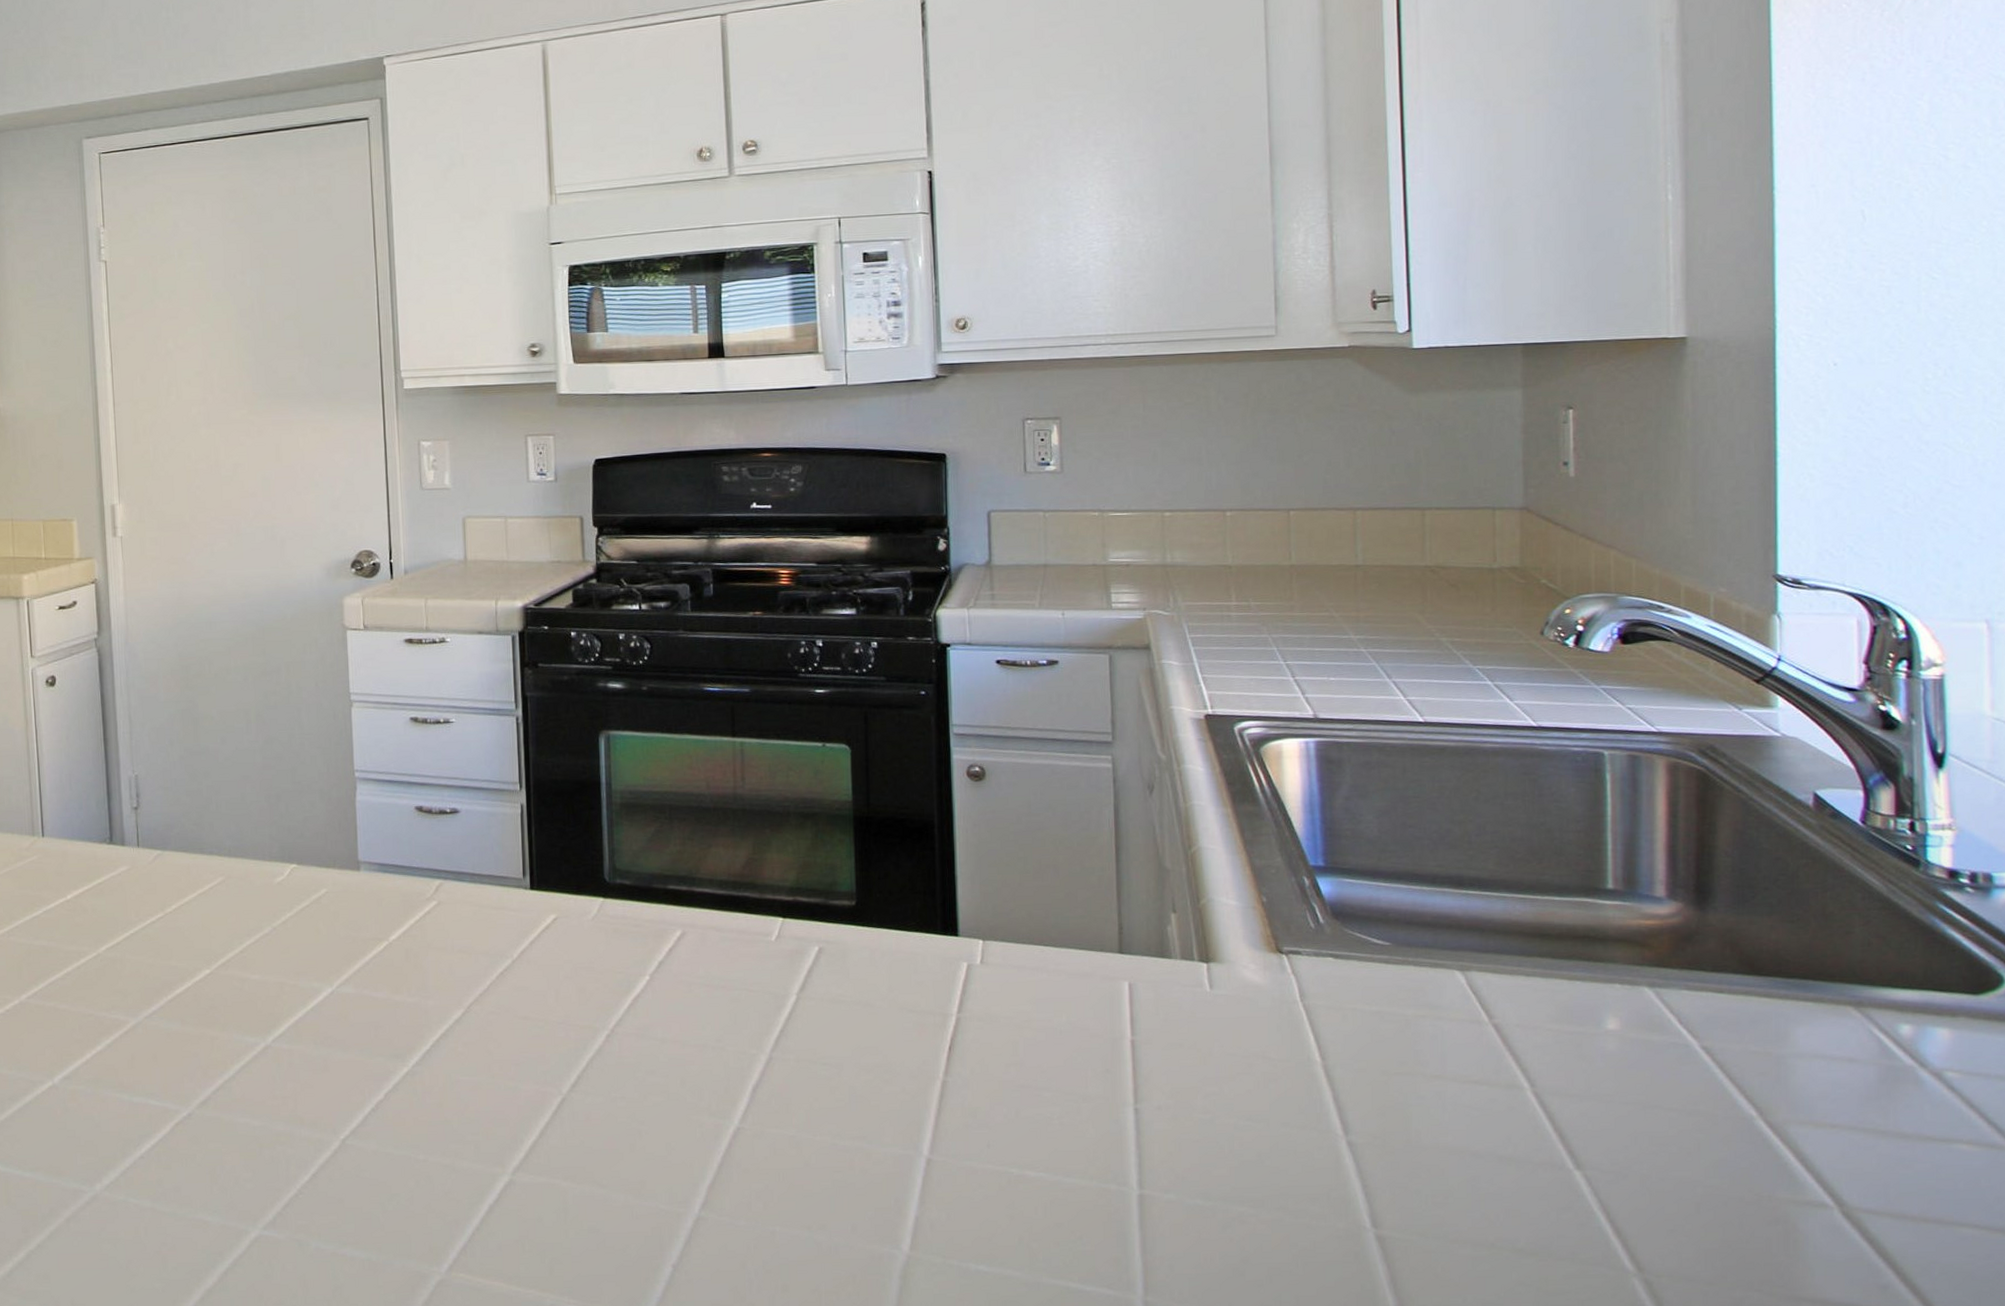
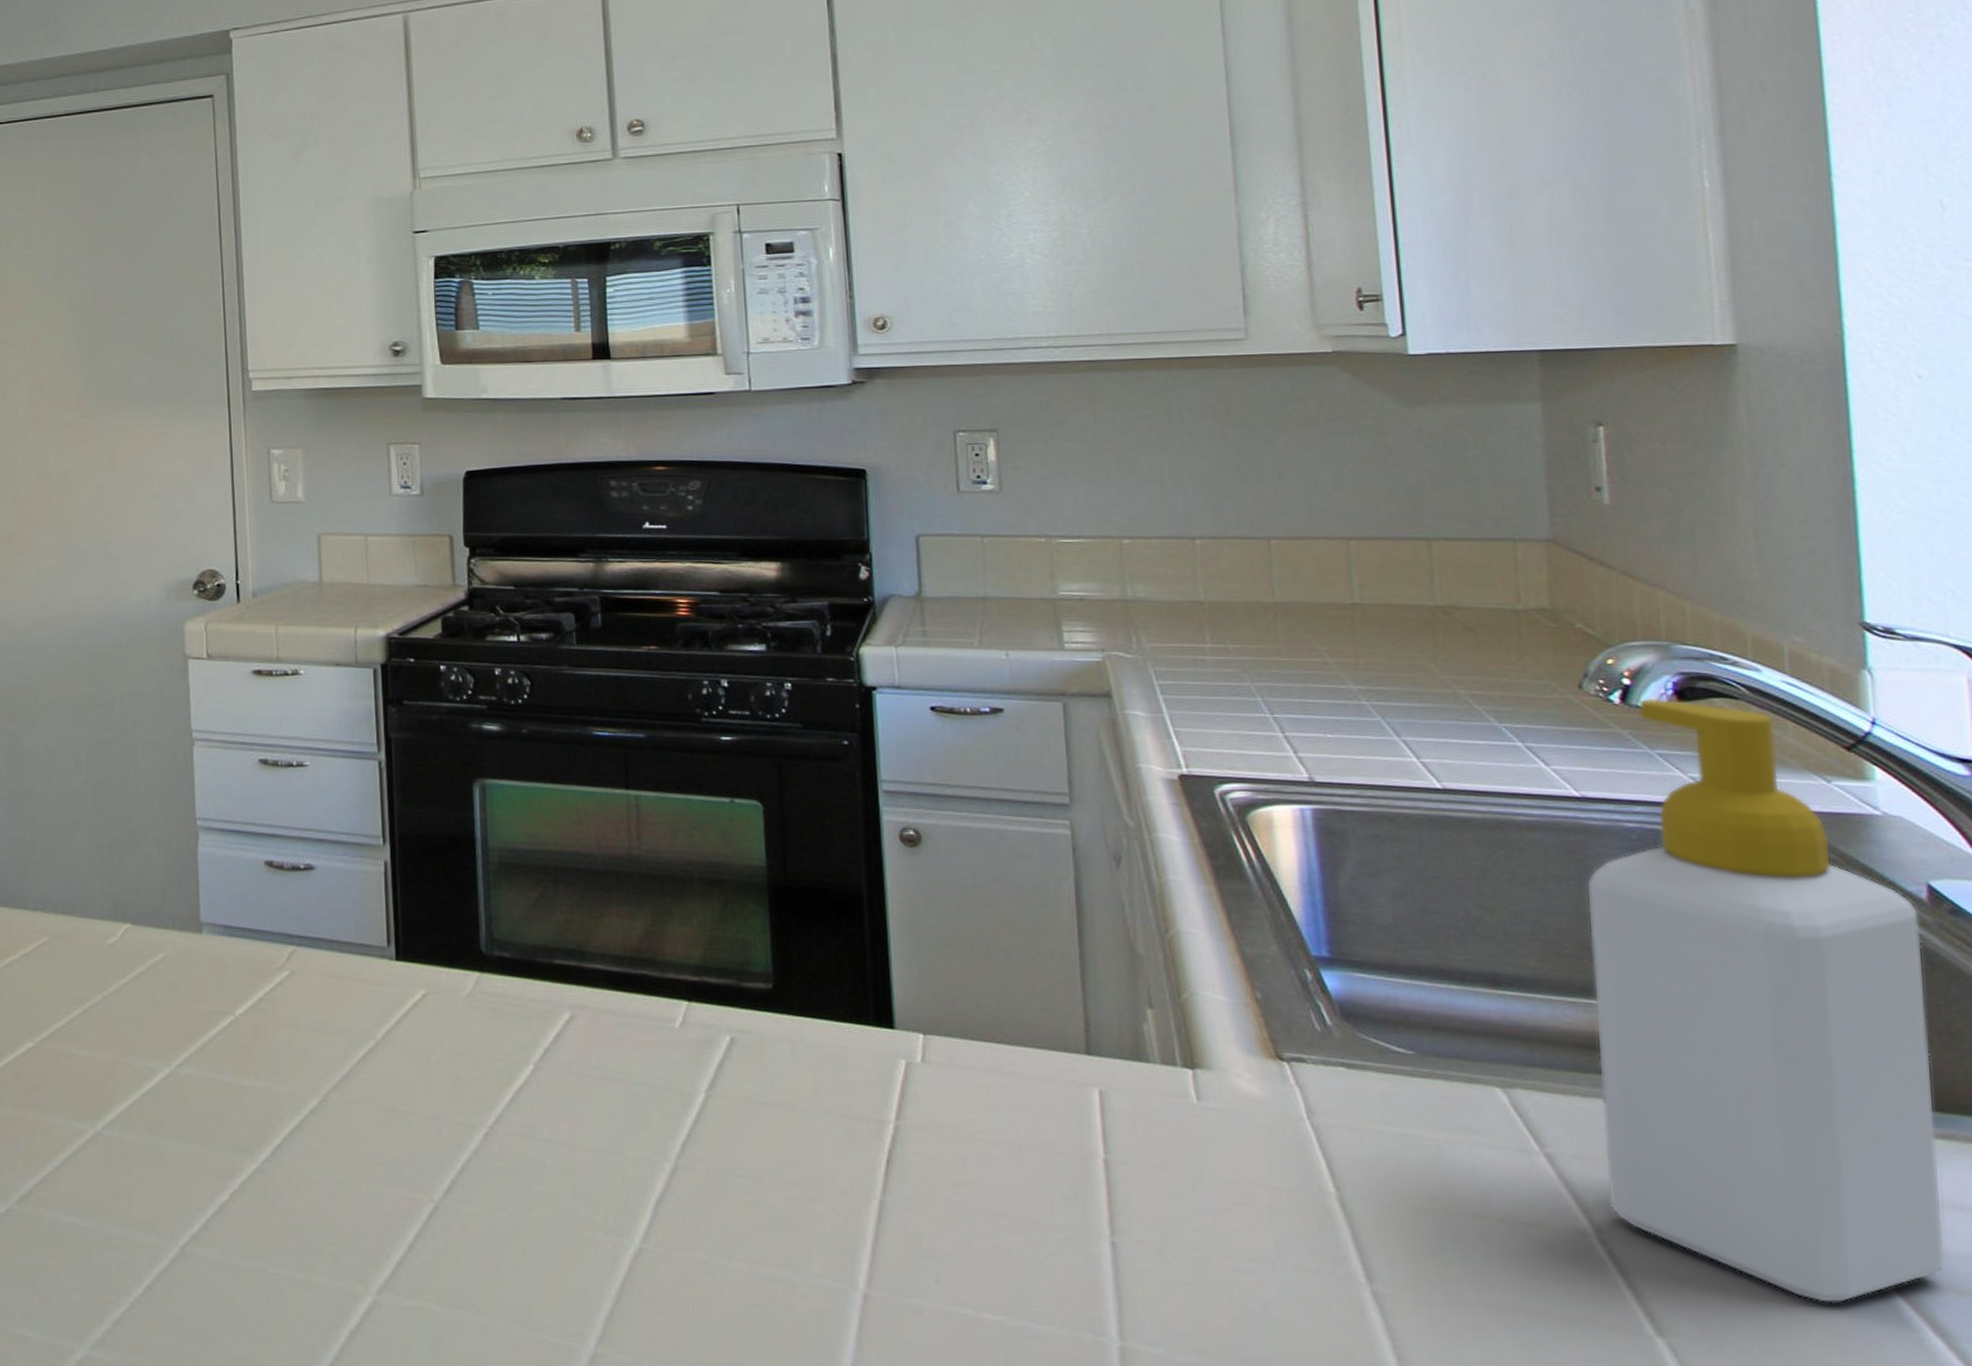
soap bottle: none [1538,641,1809,1138] -> present [1586,697,1946,1304]

